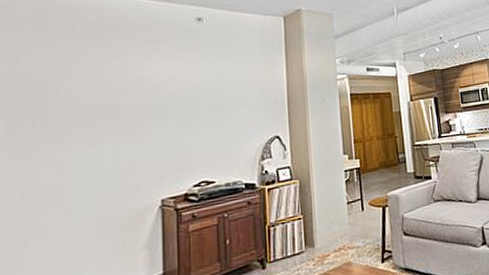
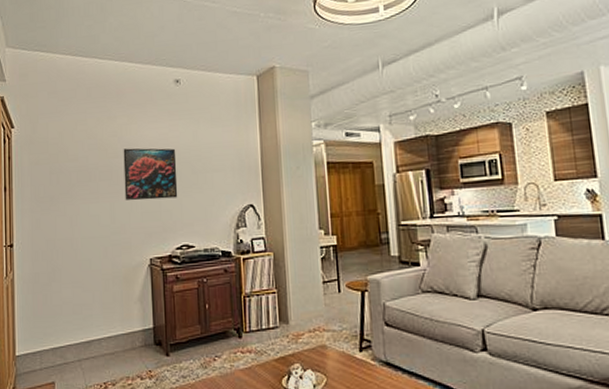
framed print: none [132,84,197,140] -> present [123,148,178,201]

